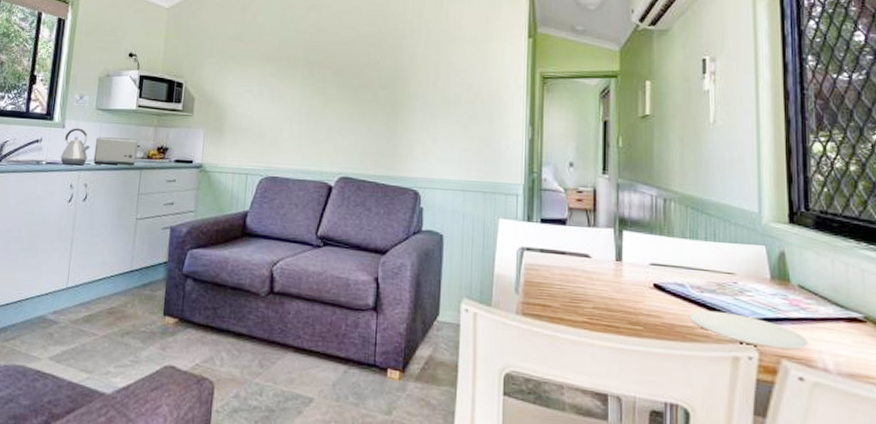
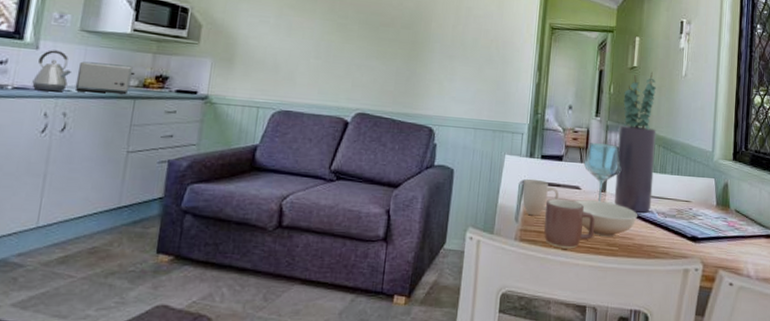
mug: none [521,245,565,288] -> present [522,178,559,216]
mug: none [549,267,612,327] -> present [543,198,596,249]
bowl: none [584,269,666,313] -> present [575,200,638,236]
wine glass: none [592,204,640,273] -> present [583,143,622,202]
vase: none [633,120,682,287] -> present [613,72,657,213]
plate: present [689,310,809,351] -> none [654,232,739,262]

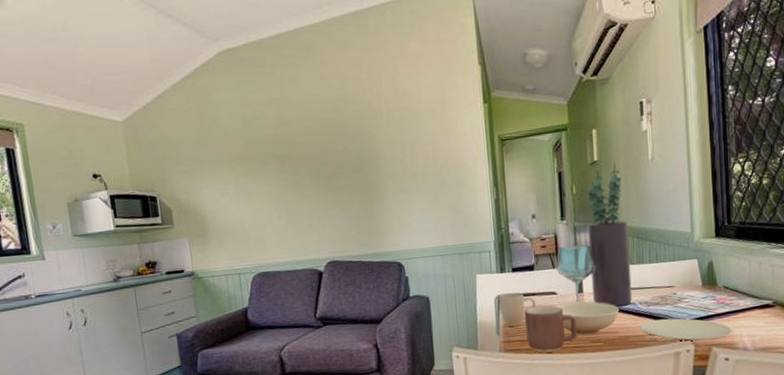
kettle: present [31,50,73,92] -> none [48,257,78,295]
toaster: present [75,61,135,95] -> none [80,258,128,290]
plate: none [654,232,739,262] -> present [639,318,732,342]

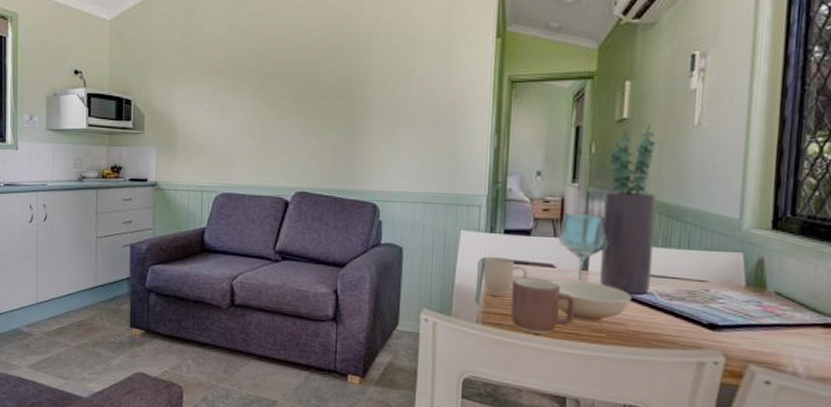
plate: present [639,318,732,342] -> none [655,317,780,356]

